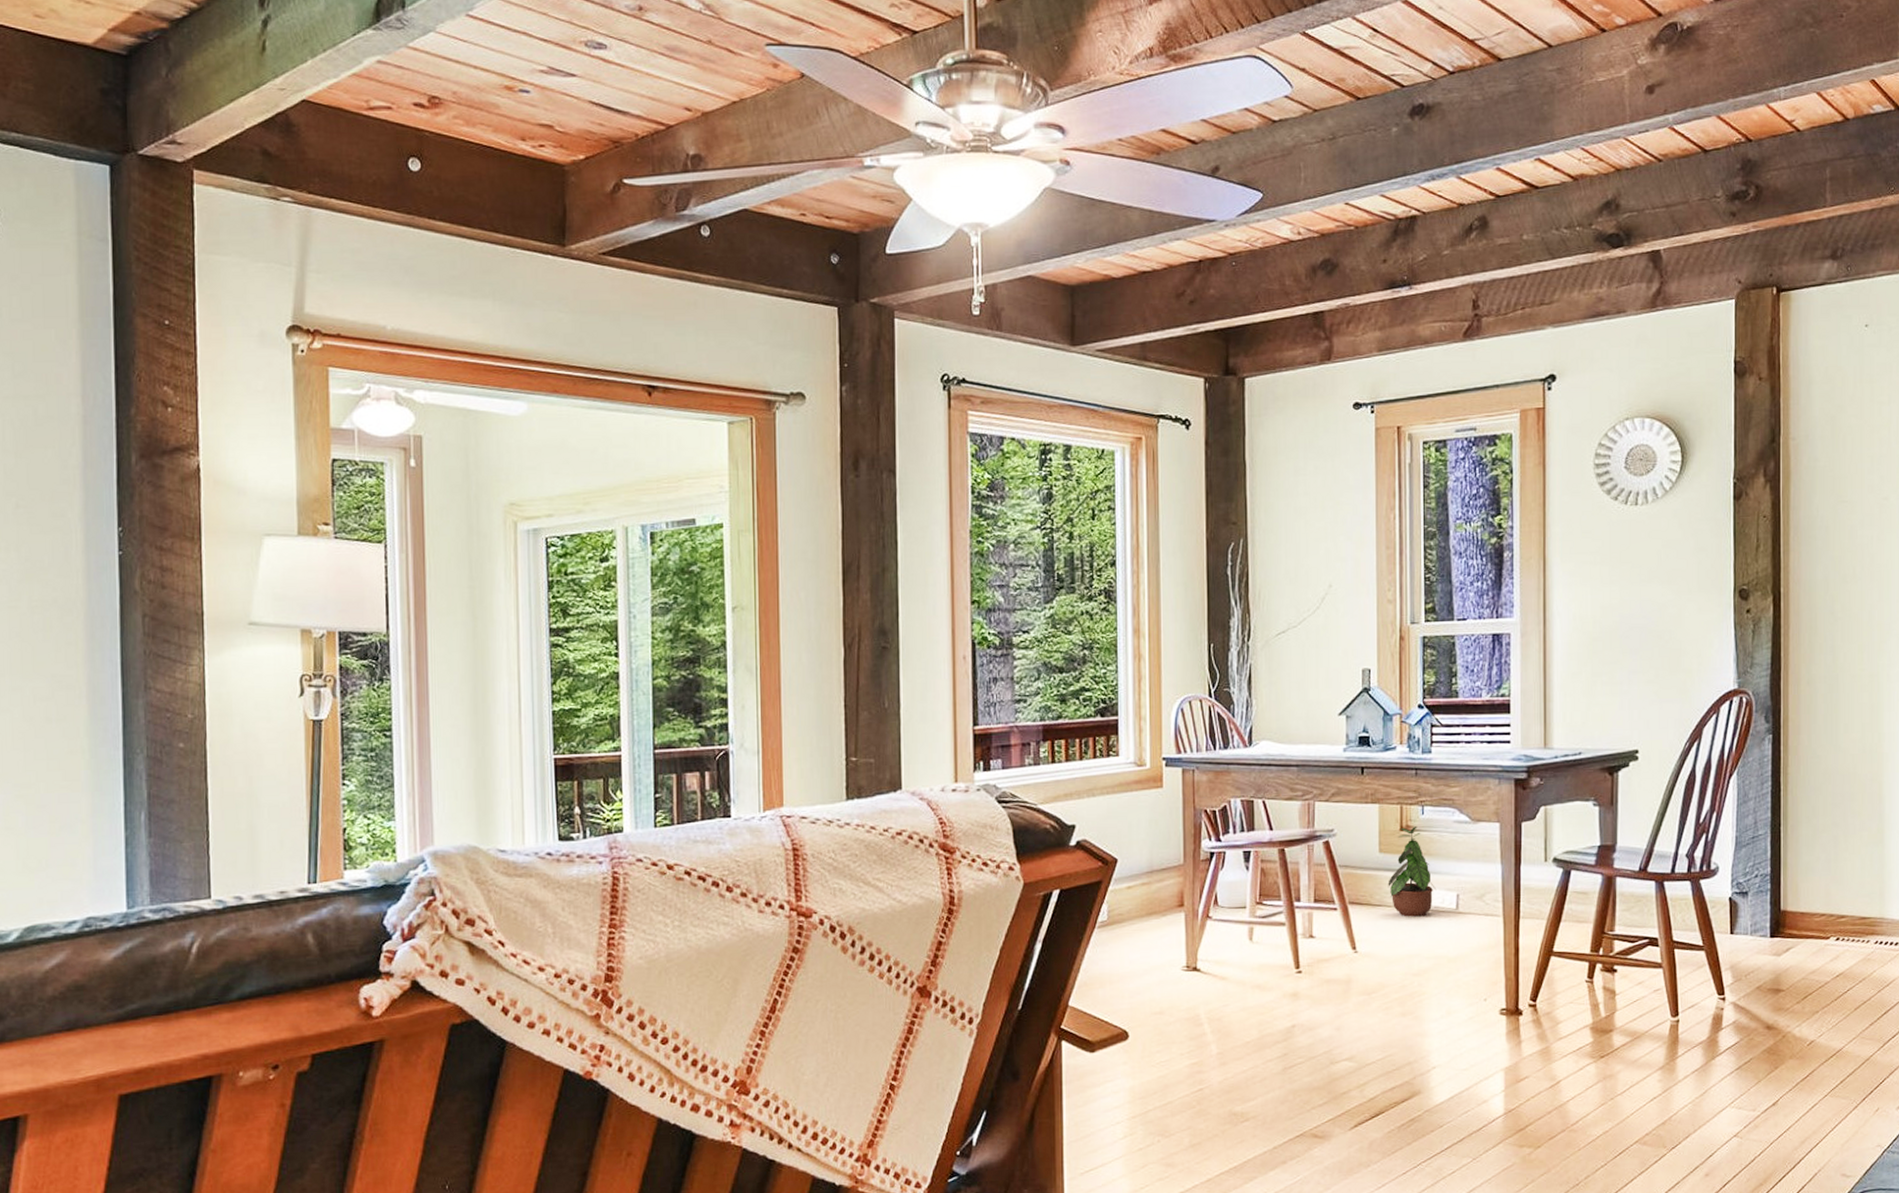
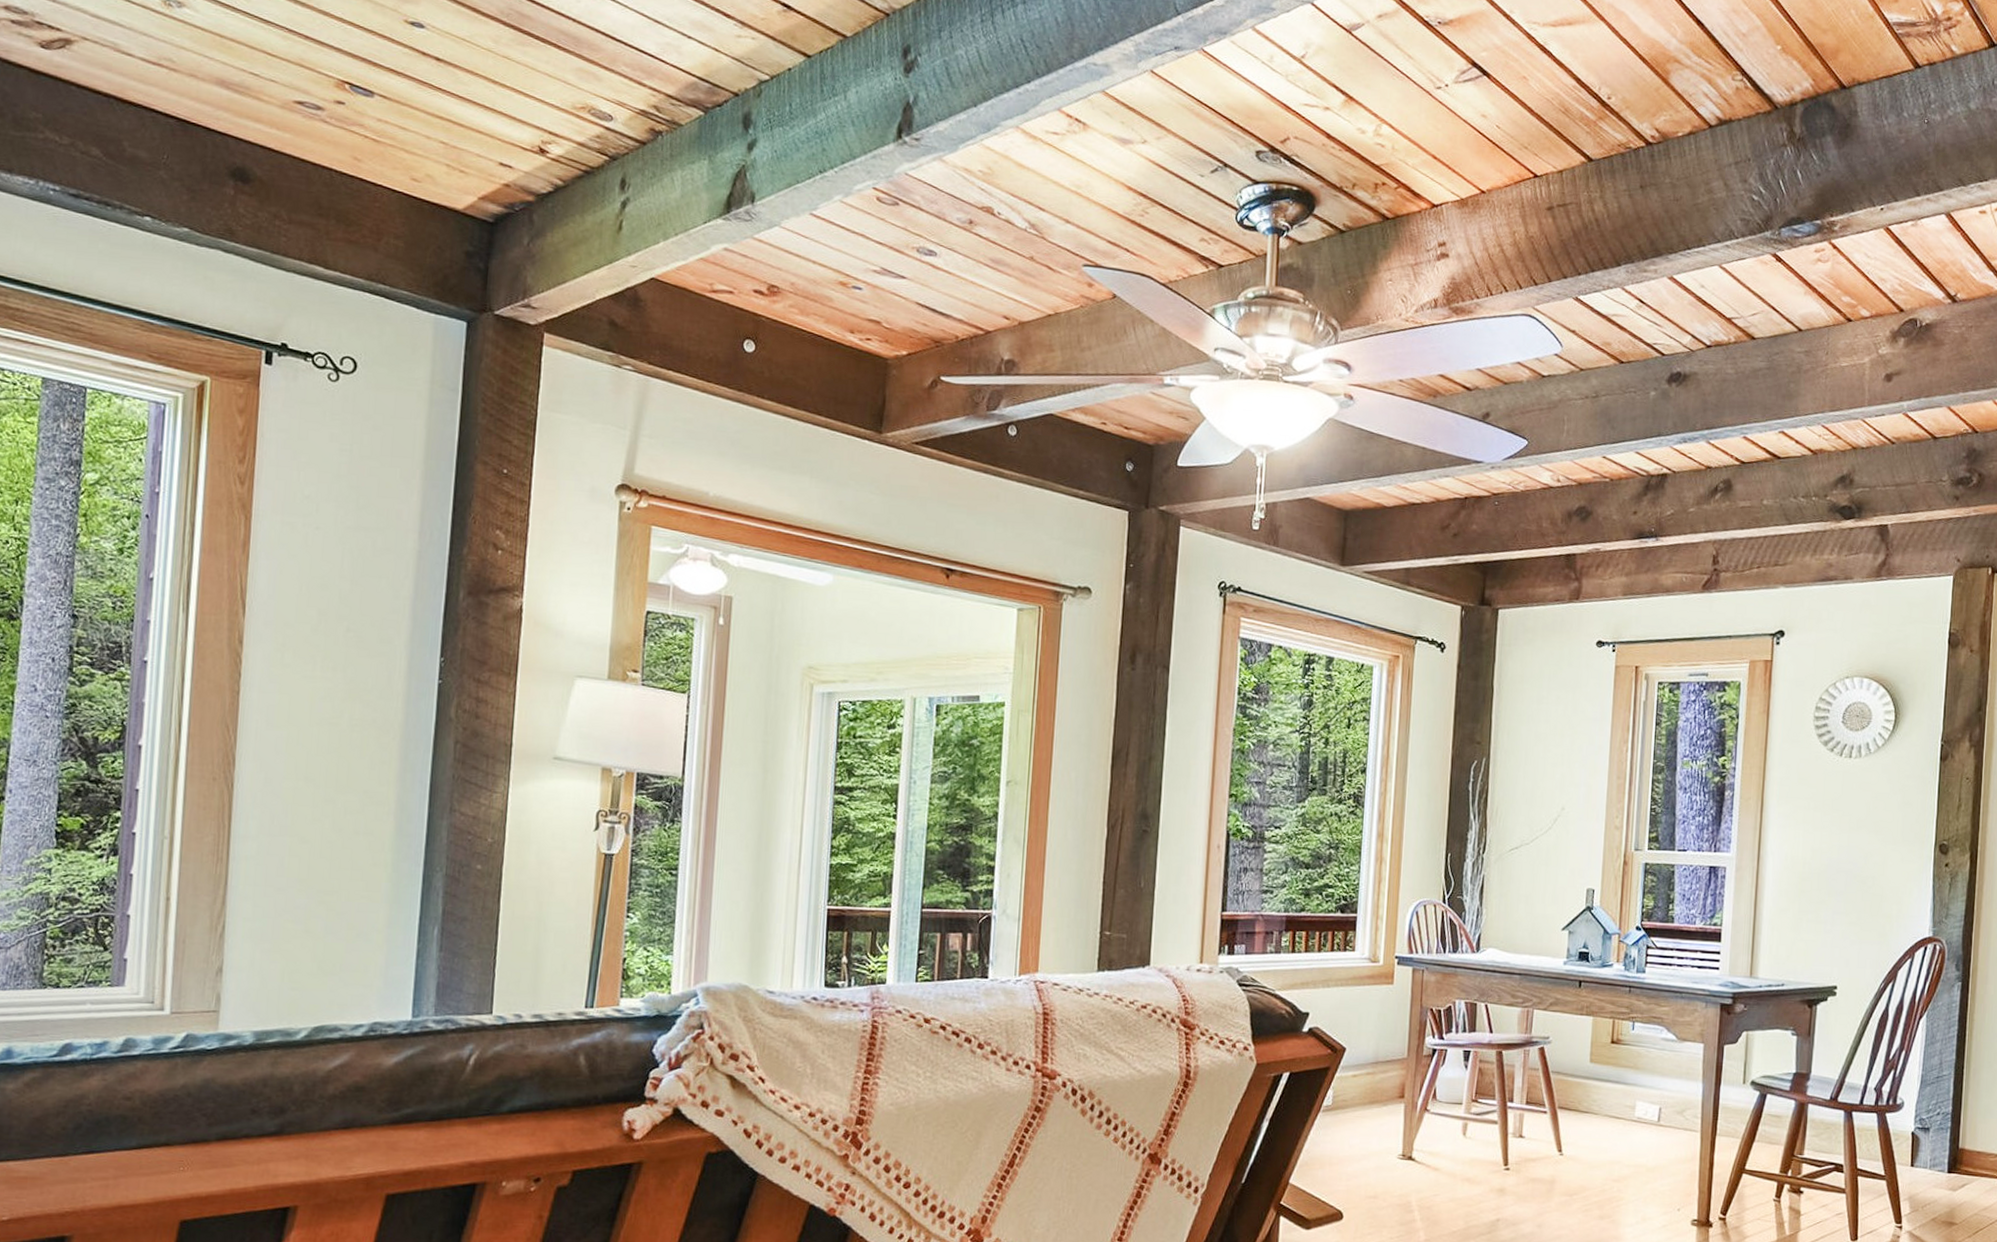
potted plant: present [1388,827,1437,917] -> none [1595,1041,1641,1126]

